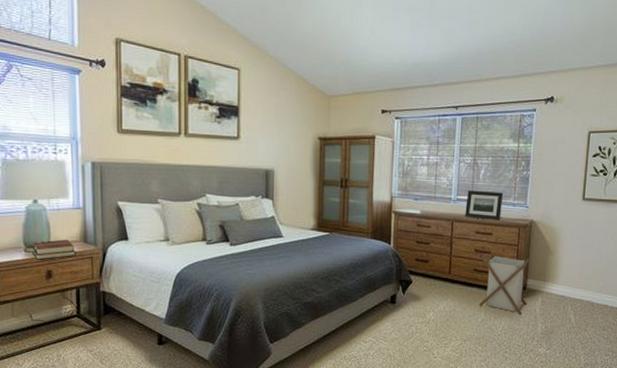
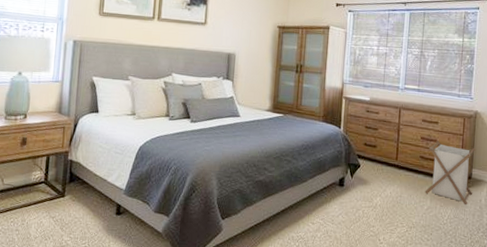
books: present [31,239,76,260] -> none [11,109,51,128]
picture frame: present [465,190,504,220] -> none [412,80,449,110]

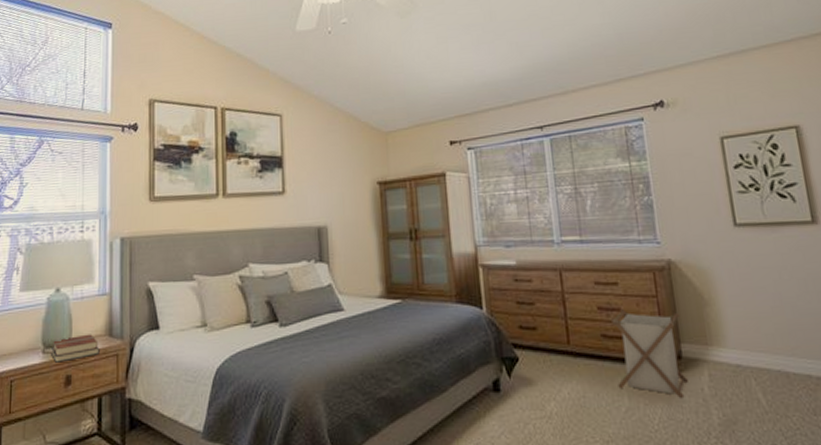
books: none [11,109,51,128] -> present [50,334,100,363]

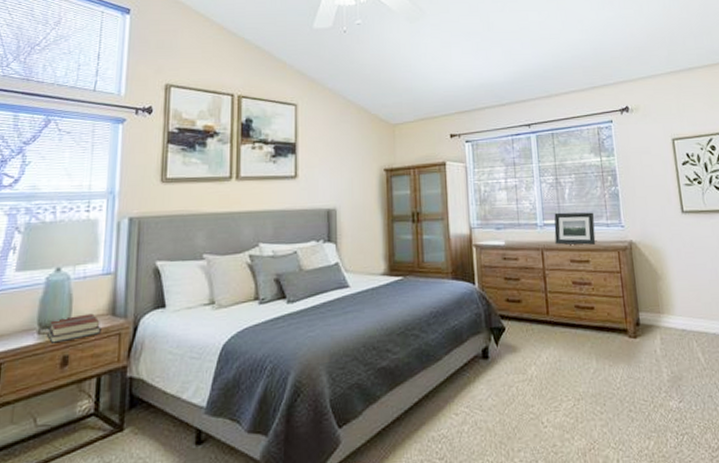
picture frame: none [574,226,626,265] -> present [554,212,596,245]
laundry basket: present [610,309,688,398] -> none [582,283,644,359]

